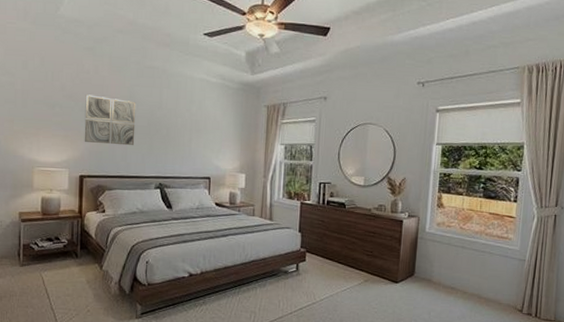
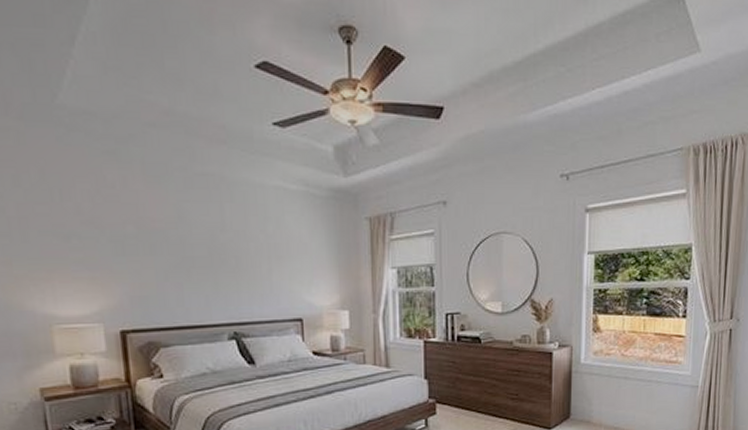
wall art: present [84,94,136,146] -> none [113,218,193,286]

